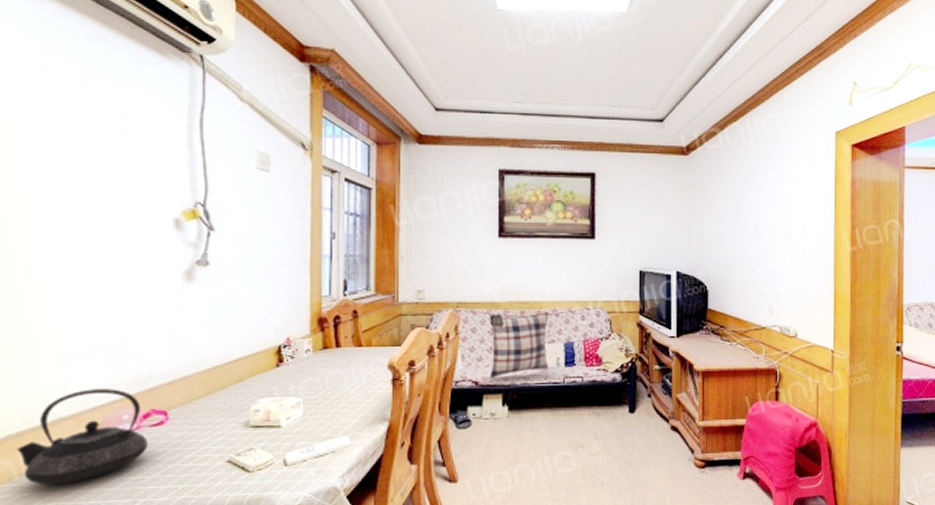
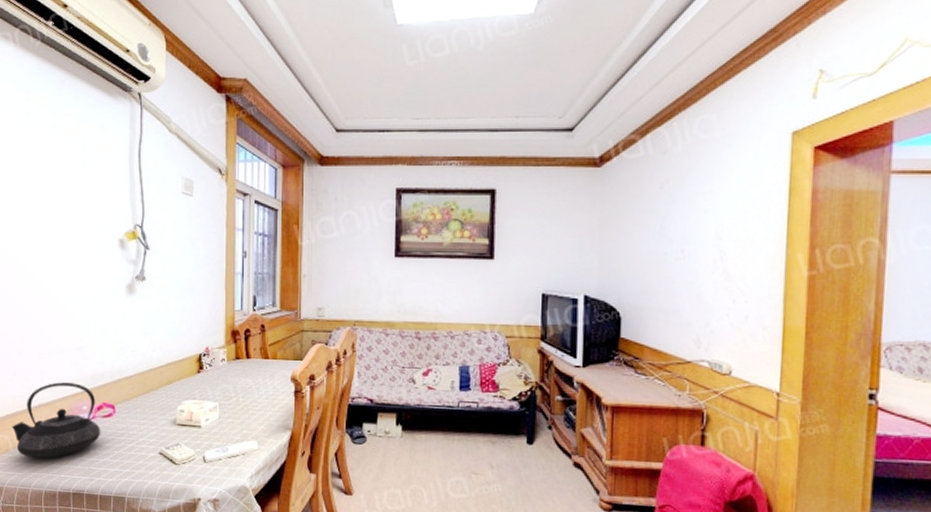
cushion: present [489,312,550,380] -> none [384,333,445,398]

